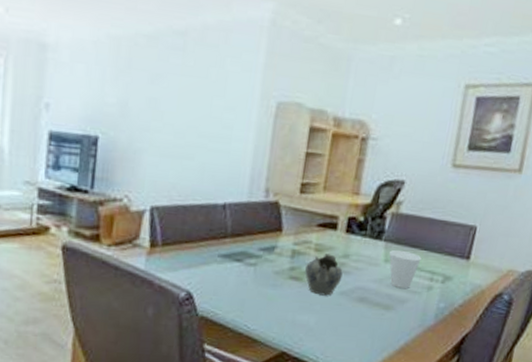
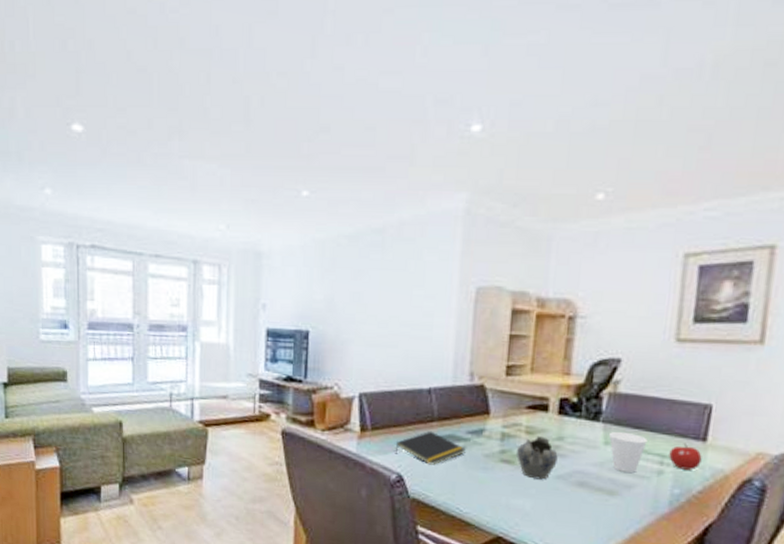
notepad: none [185,247,257,282] -> present [394,430,466,465]
fruit: none [438,261,465,286] -> present [669,443,702,470]

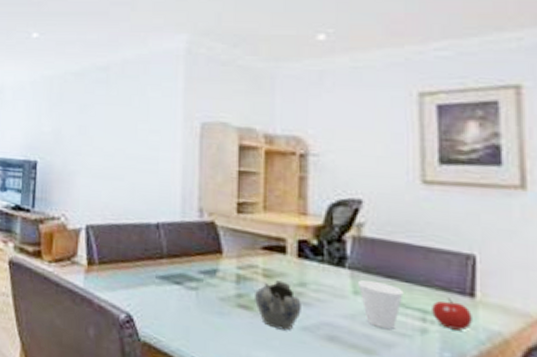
notepad: present [394,430,466,465] -> none [123,268,199,306]

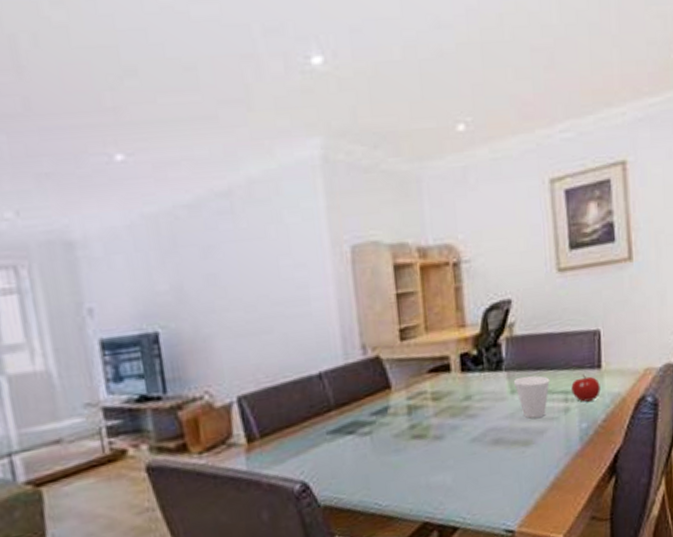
teapot: present [255,280,301,331] -> none [427,400,470,449]

